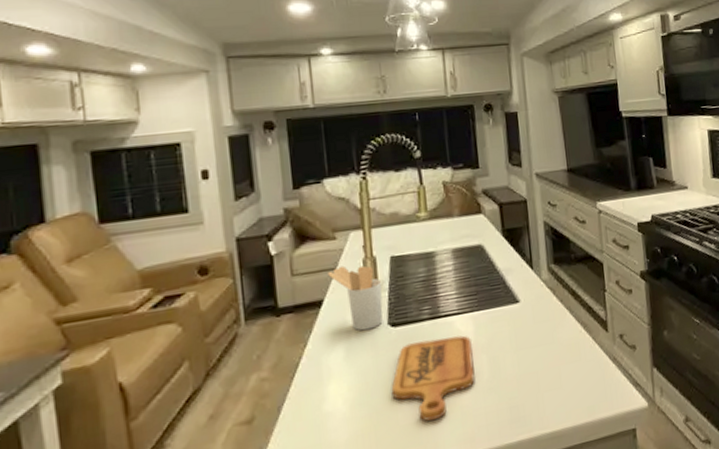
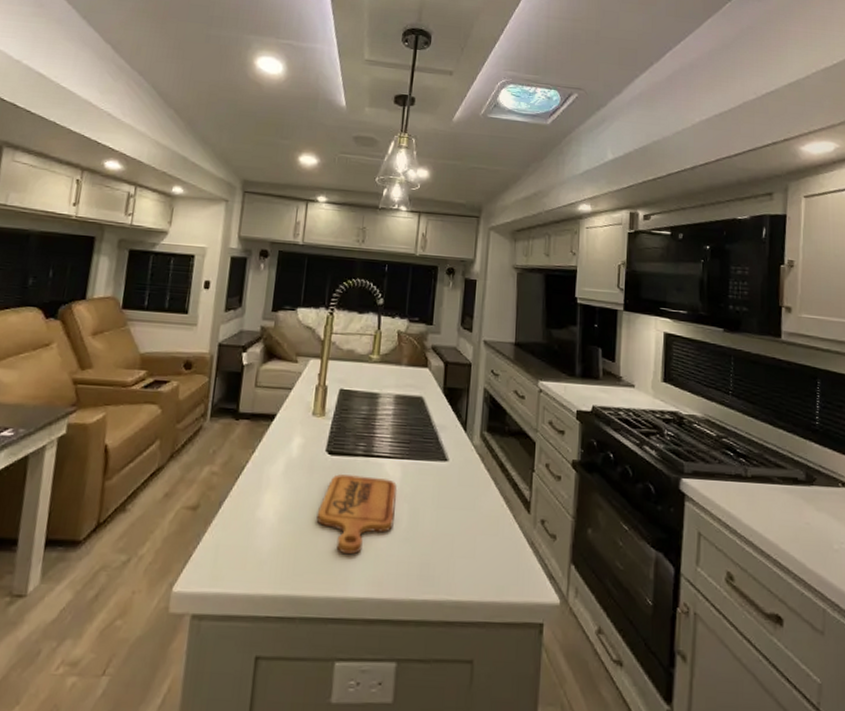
utensil holder: present [327,265,383,331] -> none [284,387,328,452]

